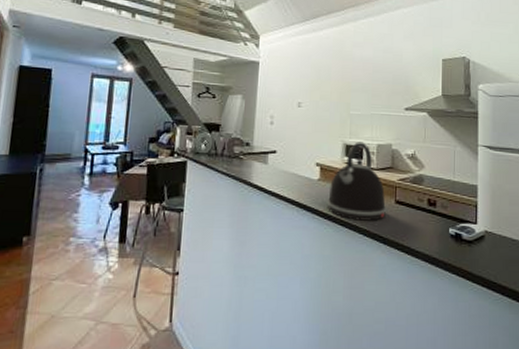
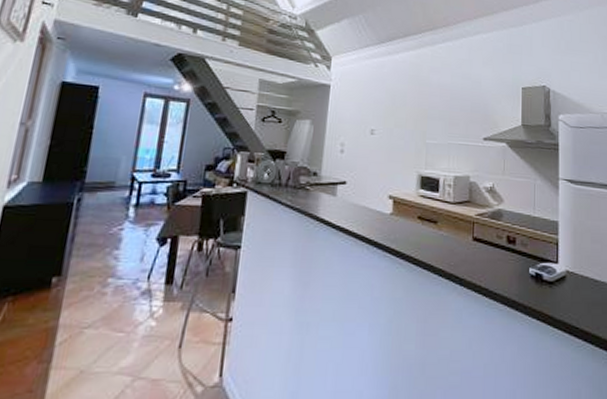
kettle: present [326,141,387,222] -> none [399,173,464,261]

